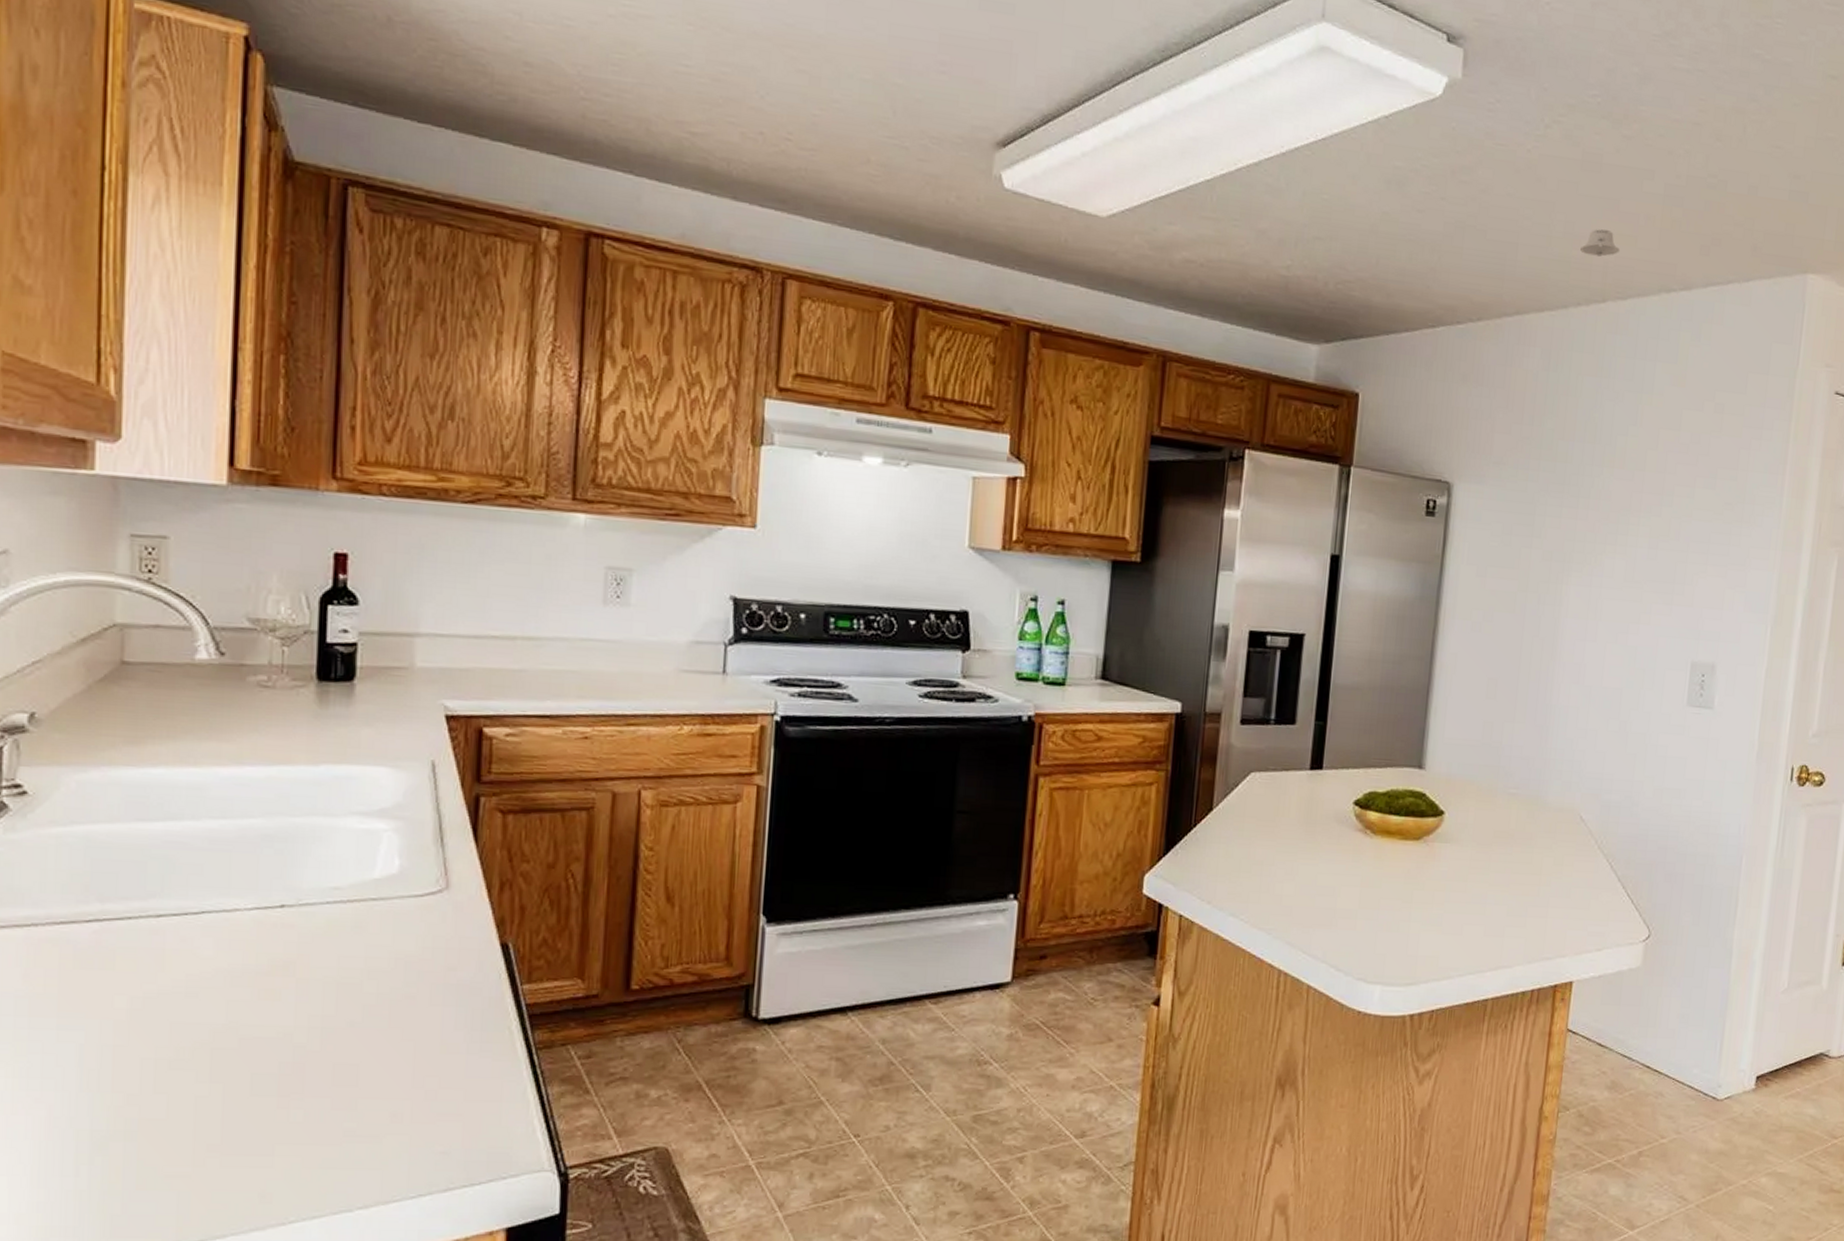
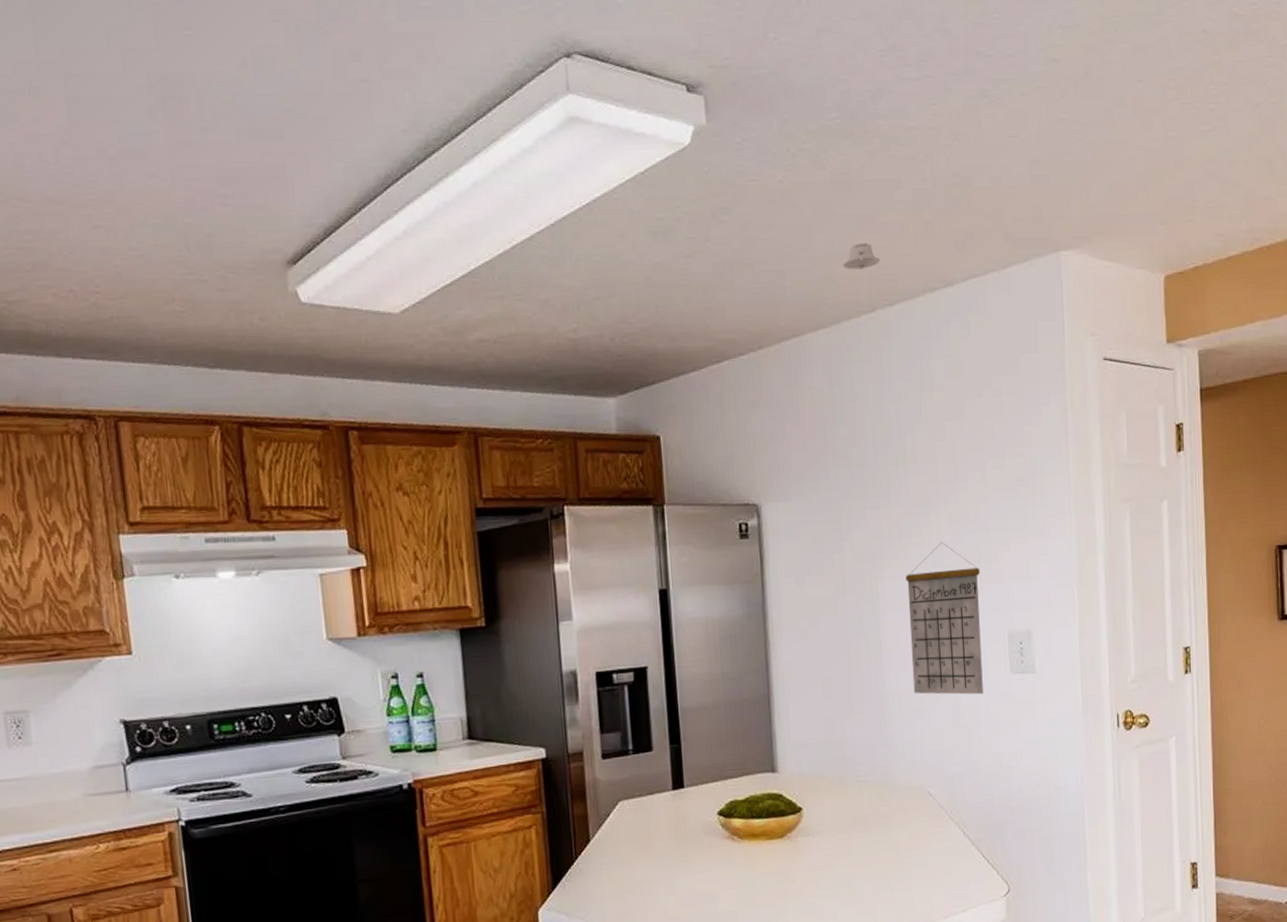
calendar: none [1582,555,1673,723] -> present [905,542,983,695]

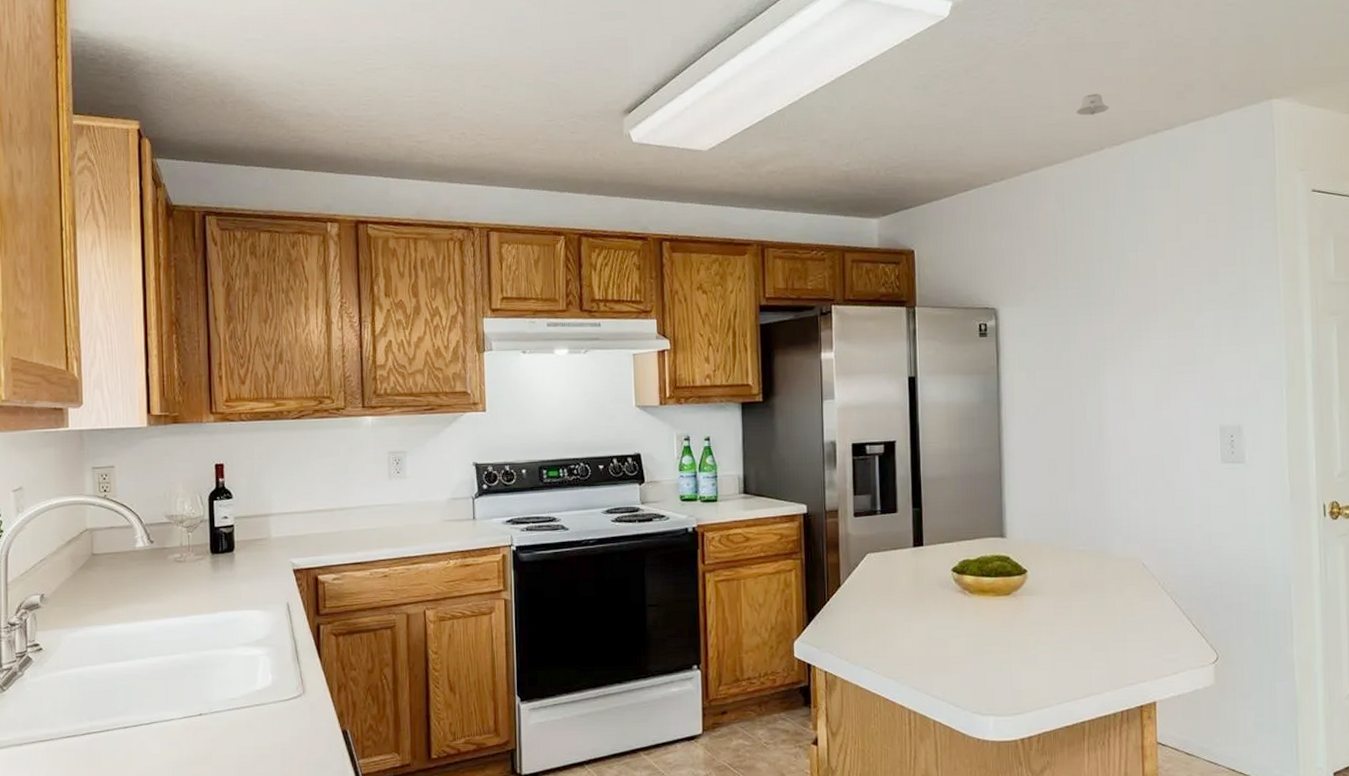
calendar: present [905,542,983,695] -> none [1126,345,1196,480]

